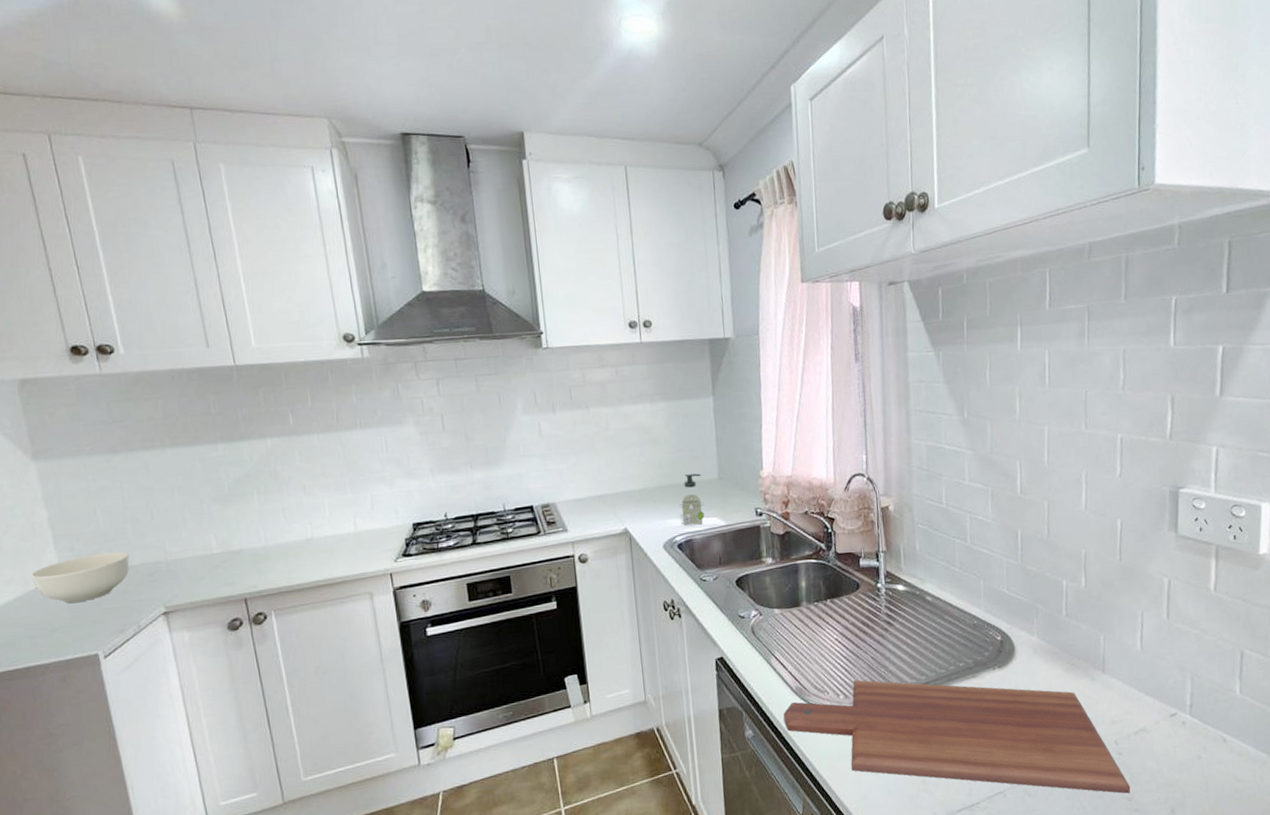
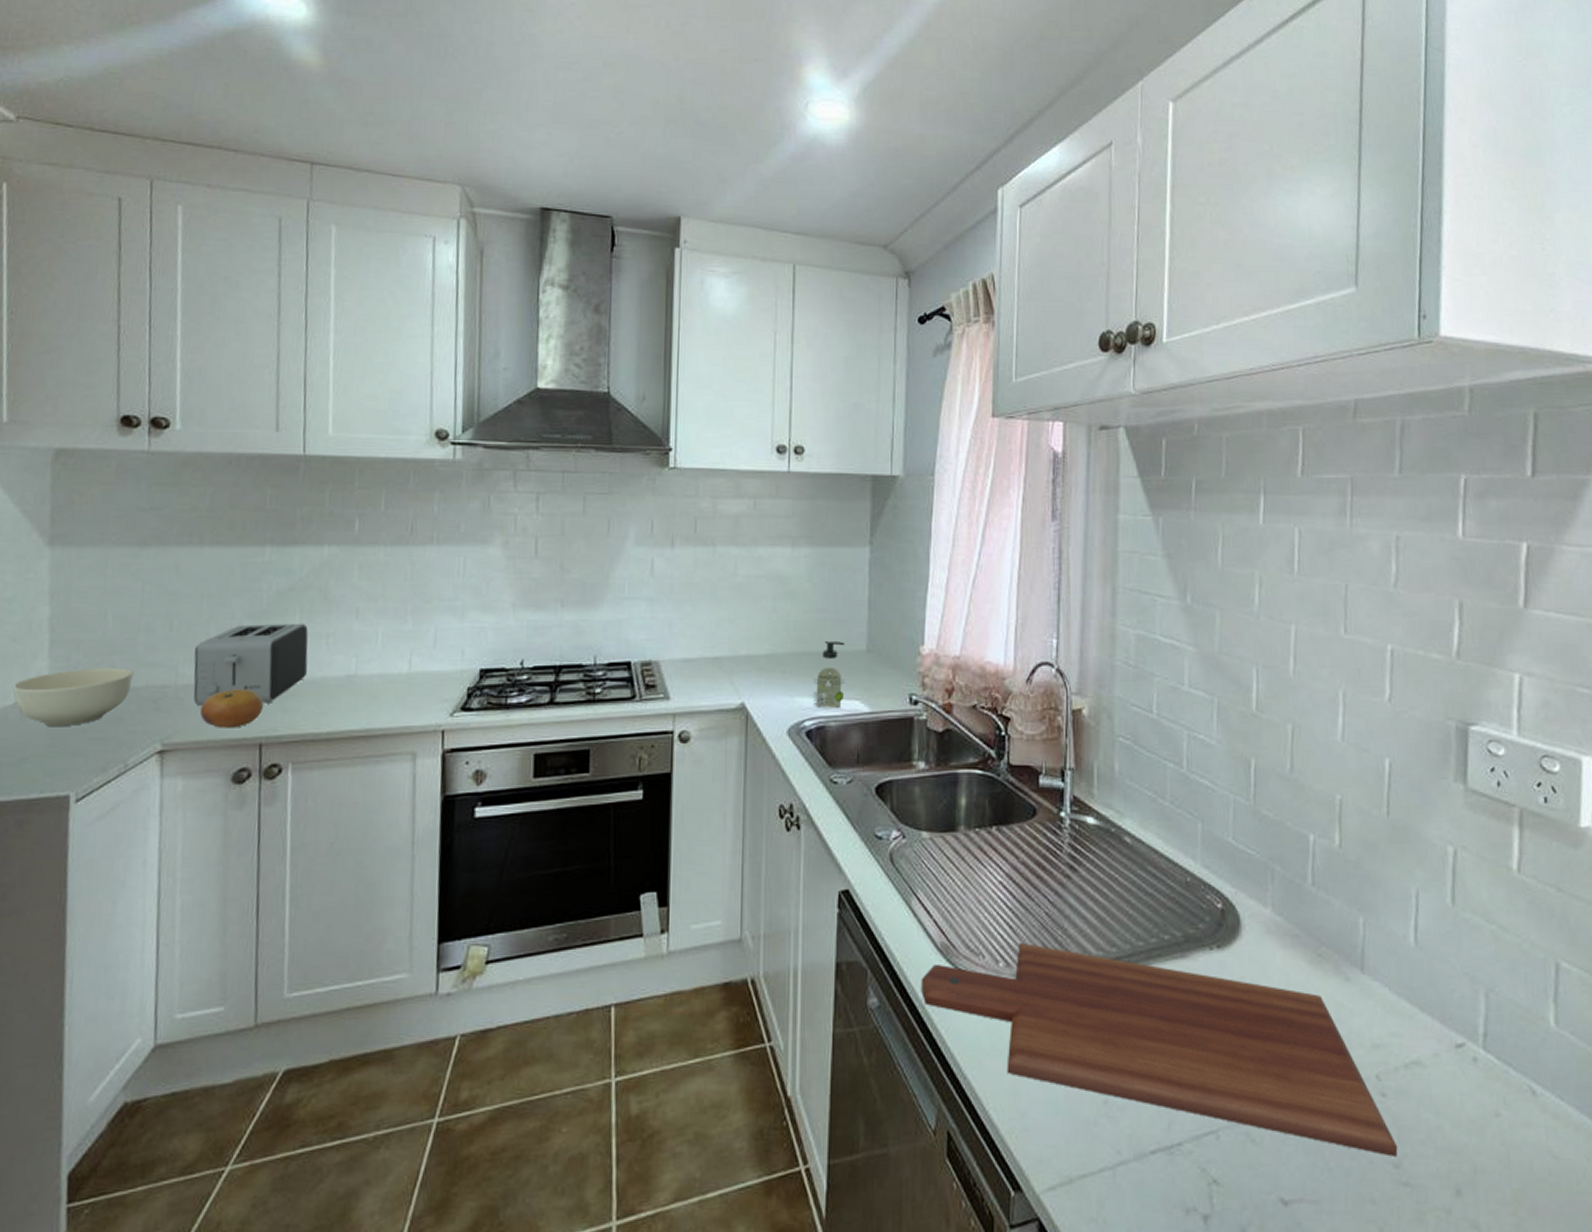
toaster: none [176,501,272,576] -> present [193,623,308,707]
fruit: none [190,557,242,590] -> present [199,689,263,728]

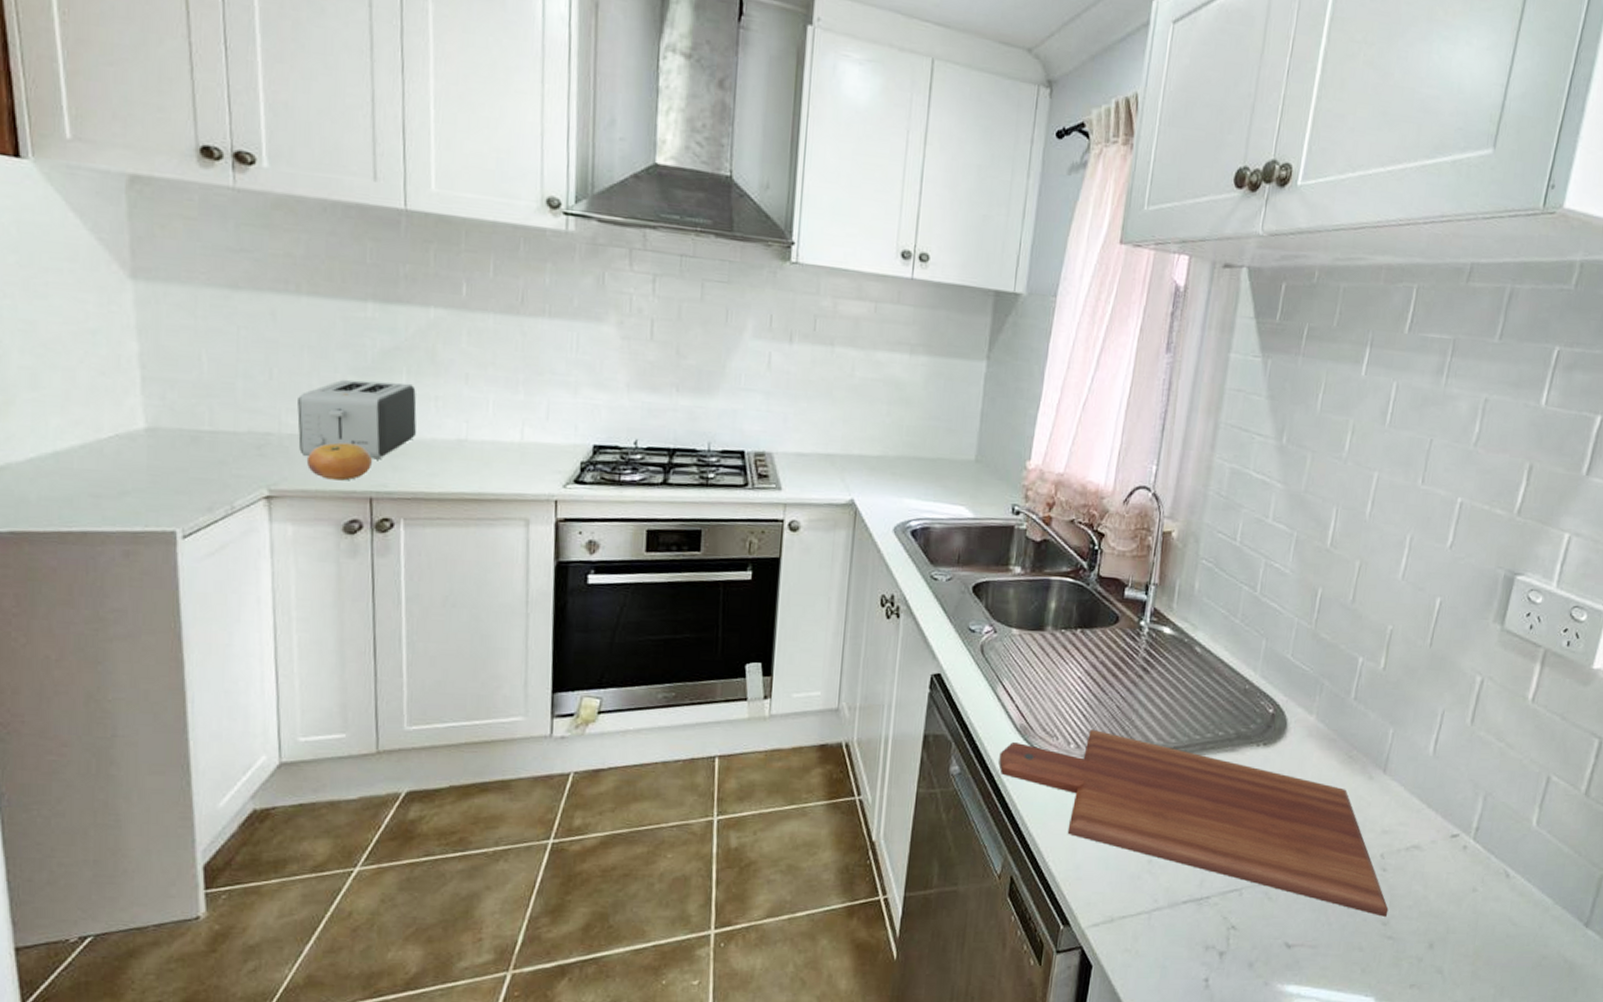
bowl: present [11,668,134,727] -> none [104,408,234,465]
soap dispenser: present [812,640,846,709] -> none [919,447,956,513]

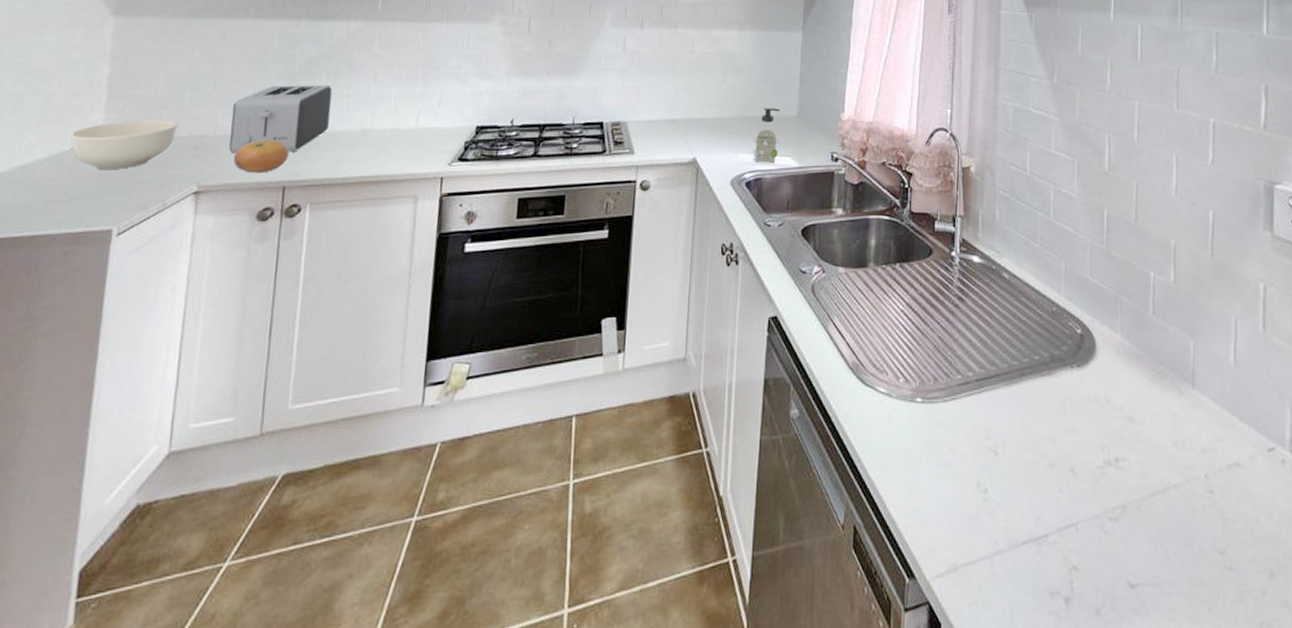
bowl: none [104,408,234,465] -> present [69,120,178,170]
soap dispenser: none [919,447,956,513] -> present [752,107,781,164]
cutting board: present [998,730,1389,917] -> none [835,363,1223,545]

